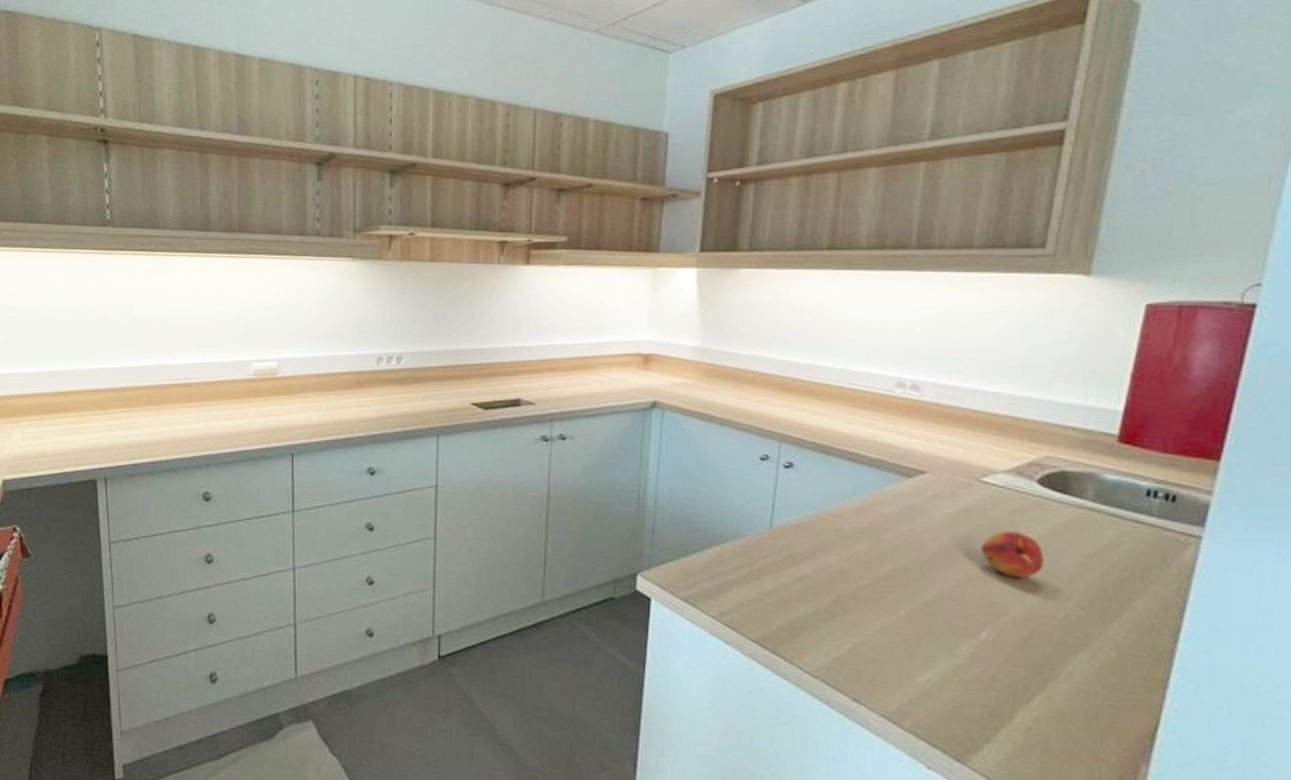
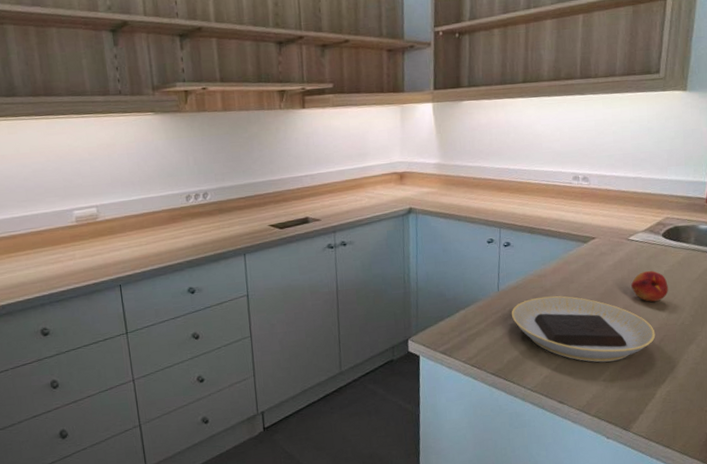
plate: none [787,544,1019,656] -> present [511,295,656,363]

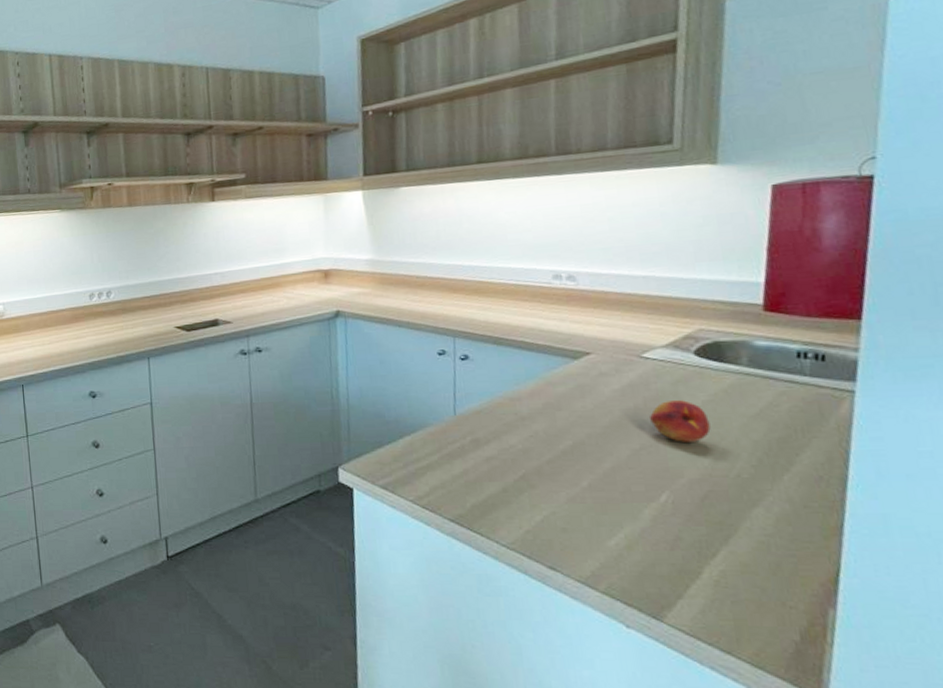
plate: present [511,295,656,363] -> none [473,425,695,520]

